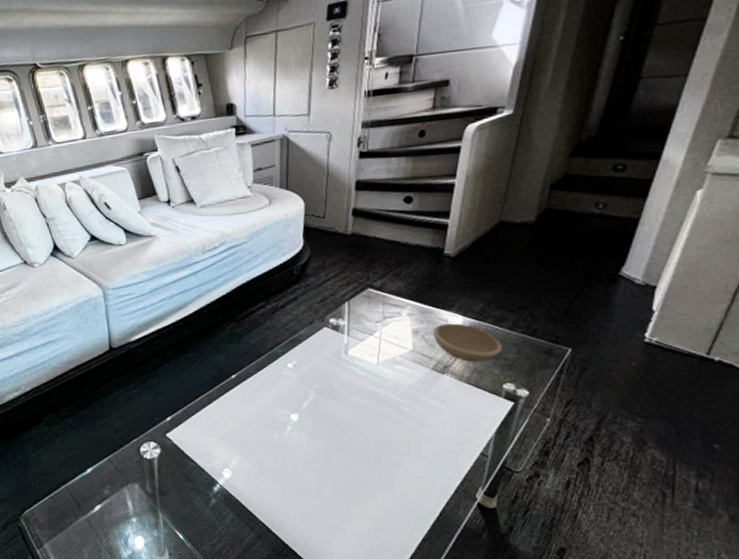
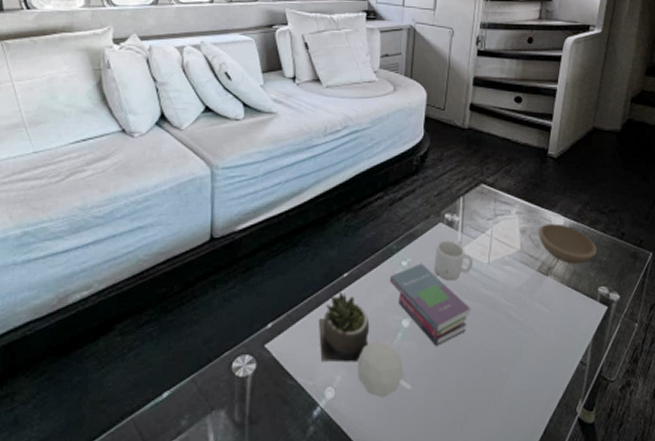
succulent plant: none [212,391,260,450] -> present [319,292,370,363]
candle: none [250,431,305,479] -> present [357,339,413,398]
books: none [276,364,361,437] -> present [389,263,471,346]
mug: none [320,343,362,380] -> present [434,240,474,281]

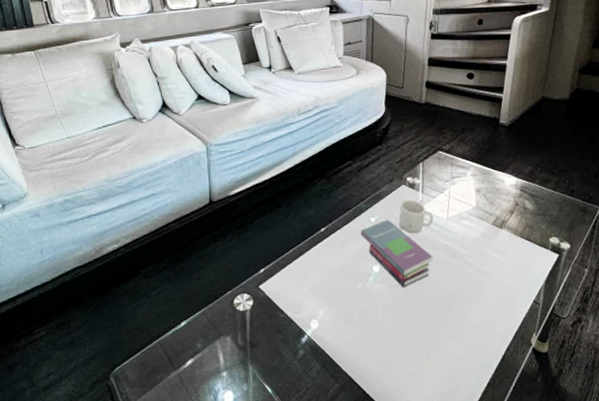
succulent plant: present [319,292,370,363] -> none [302,244,346,300]
candle: present [357,339,413,398] -> none [336,282,385,329]
bowl: present [539,223,597,264] -> none [492,183,547,219]

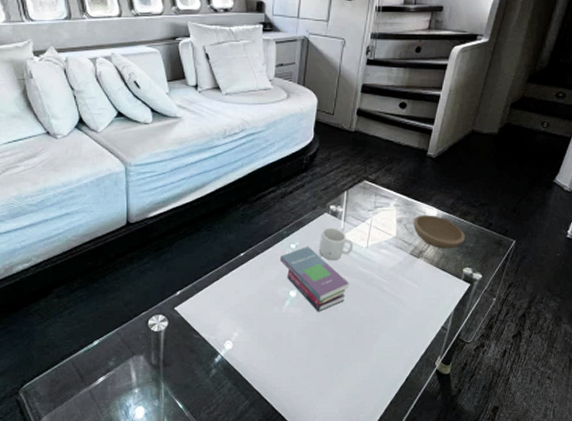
bowl: none [492,183,547,219] -> present [413,215,465,249]

